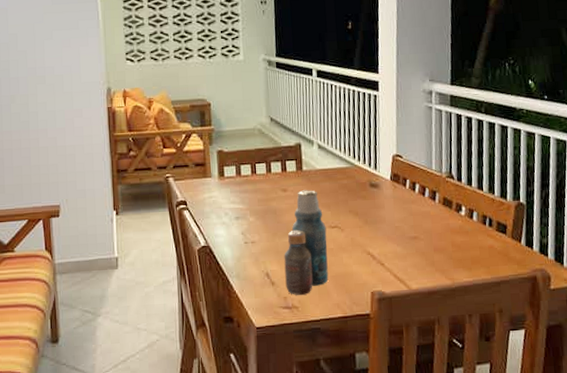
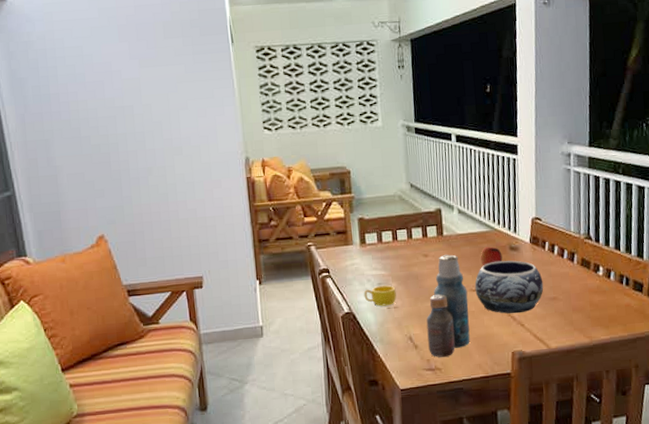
cup: none [221,219,254,241] -> present [364,285,397,306]
decorative bowl: none [334,197,405,252] -> present [474,260,544,314]
fruit: none [339,183,363,203] -> present [480,247,503,266]

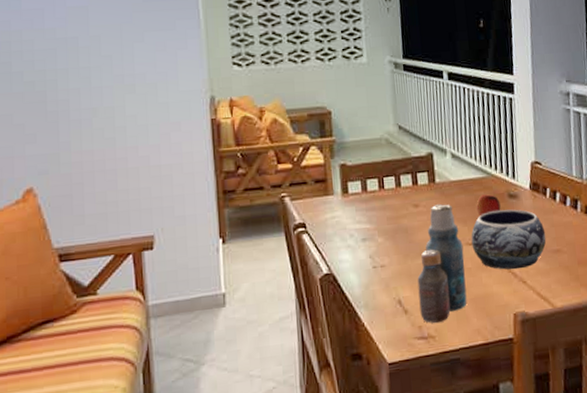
cup: present [364,285,397,306] -> none [346,240,383,266]

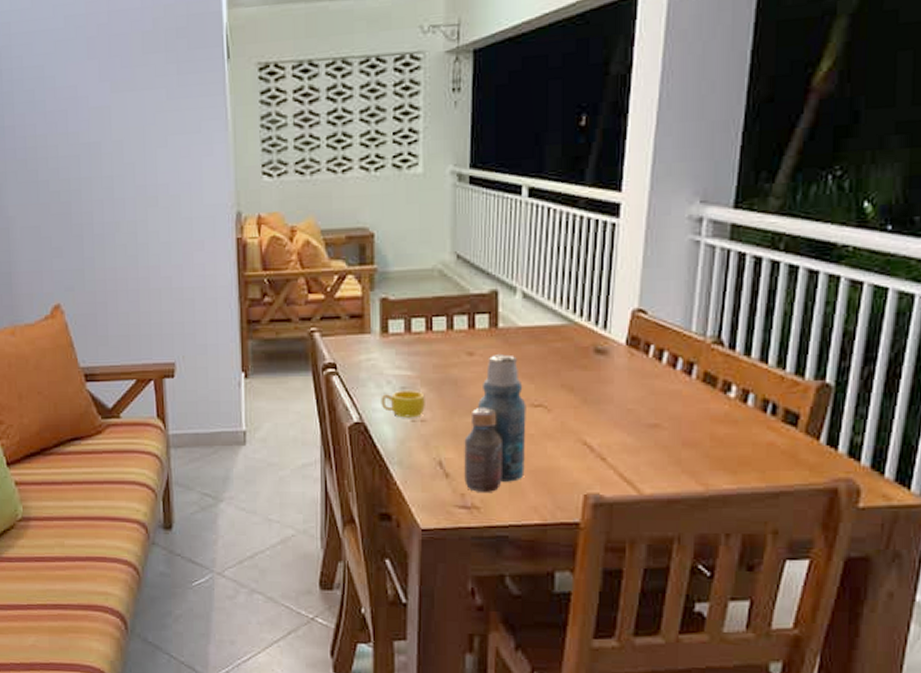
cup: none [346,240,383,266] -> present [381,389,425,418]
decorative bowl: present [471,209,546,270] -> none [538,367,641,443]
fruit: present [476,194,501,217] -> none [549,347,582,374]

